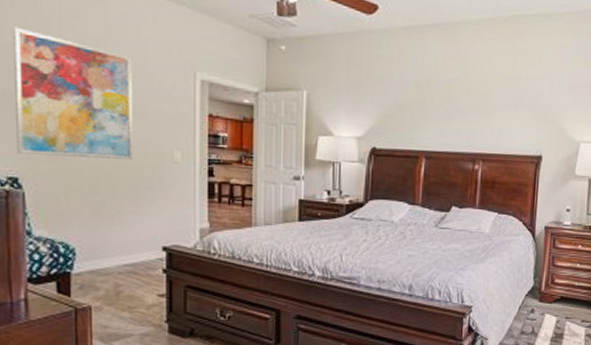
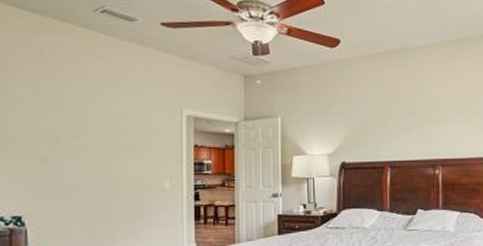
wall art: present [13,26,134,160] -> none [22,83,127,194]

